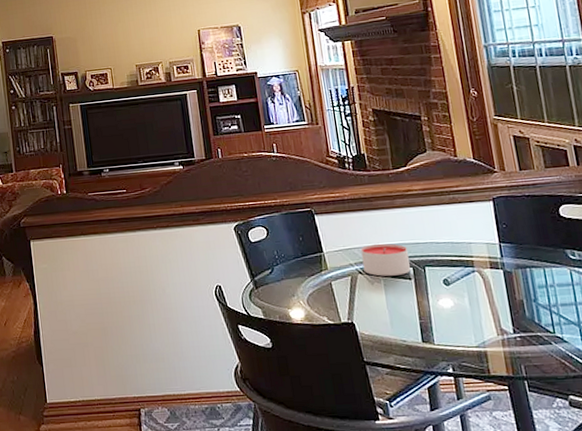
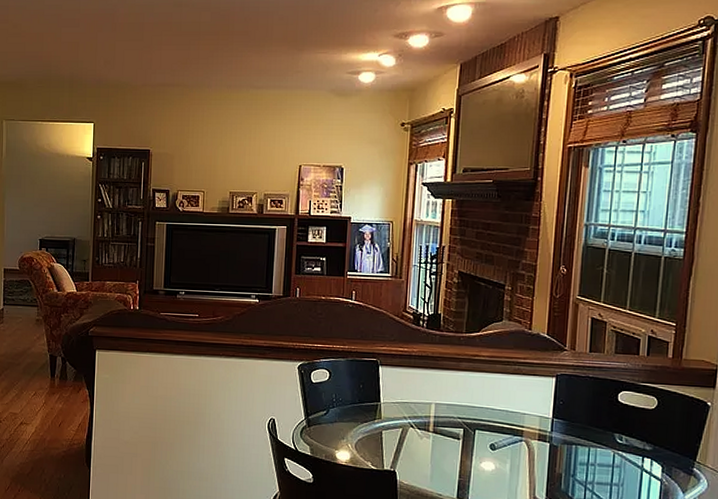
candle: present [360,243,411,276] -> none [416,402,463,434]

